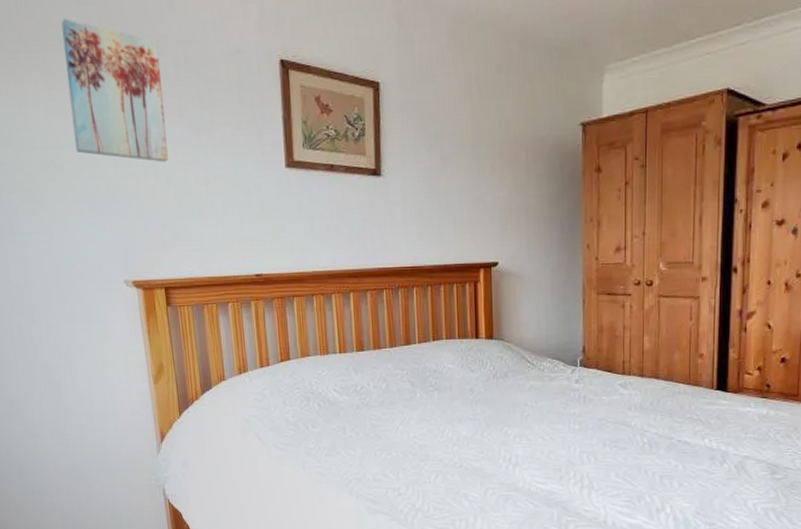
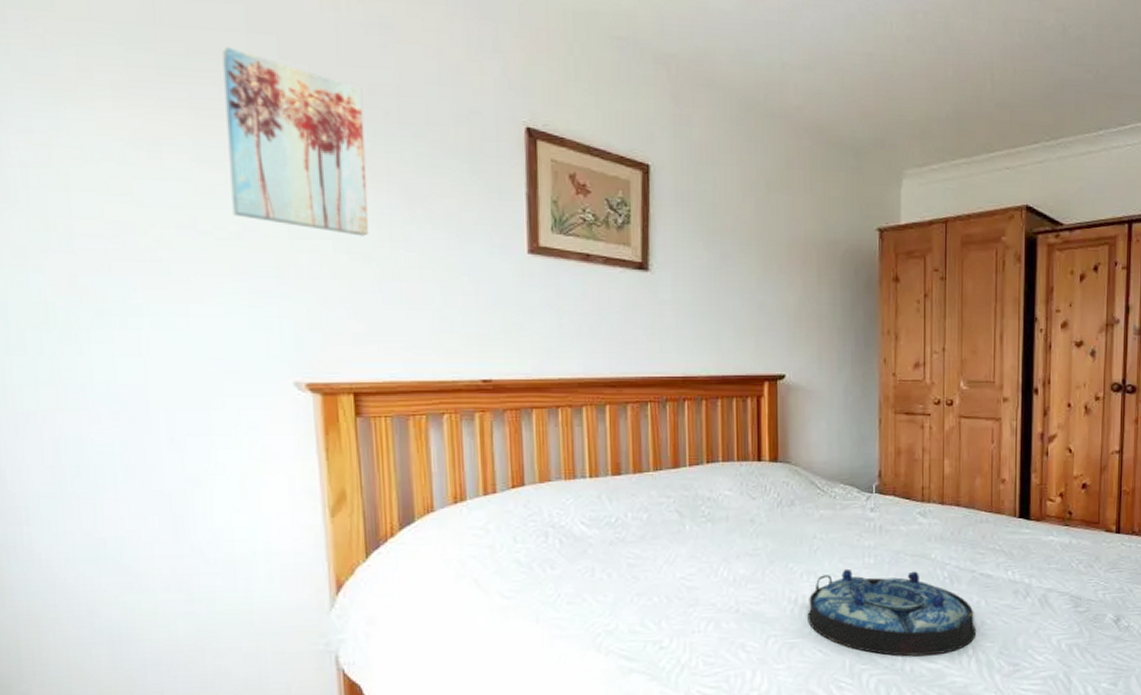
serving tray: none [520,433,674,512] -> present [808,568,977,657]

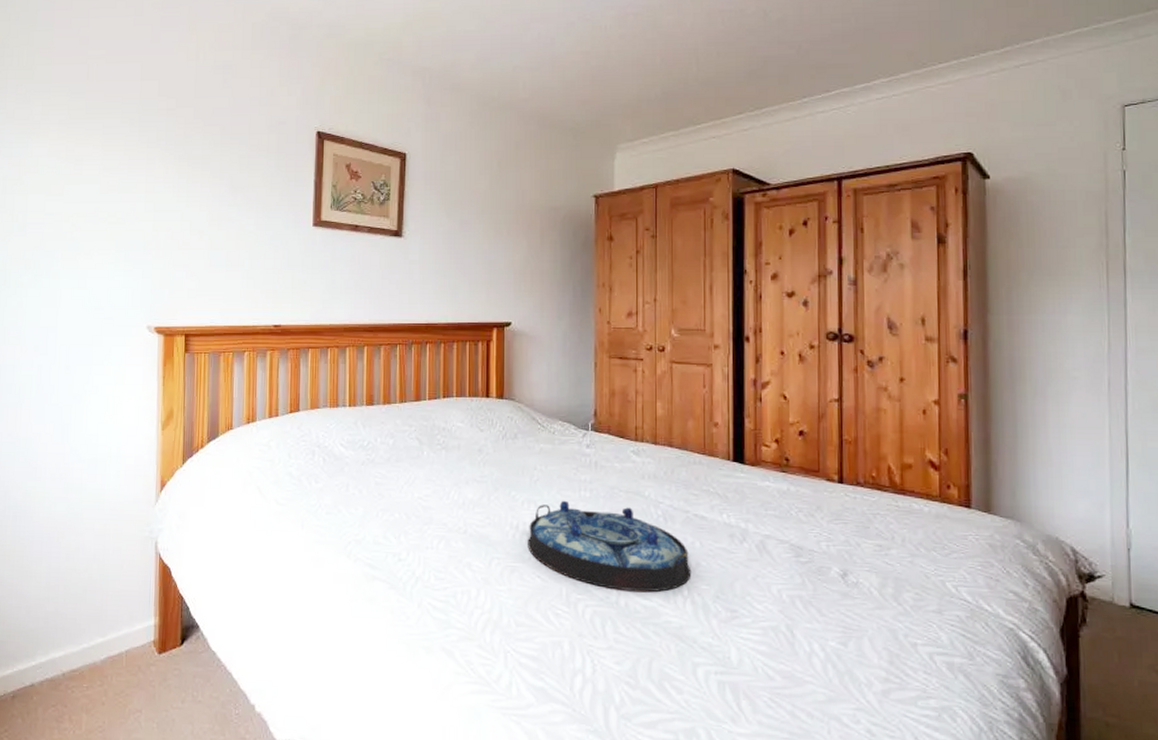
wall art: present [222,47,370,237] -> none [121,92,209,218]

